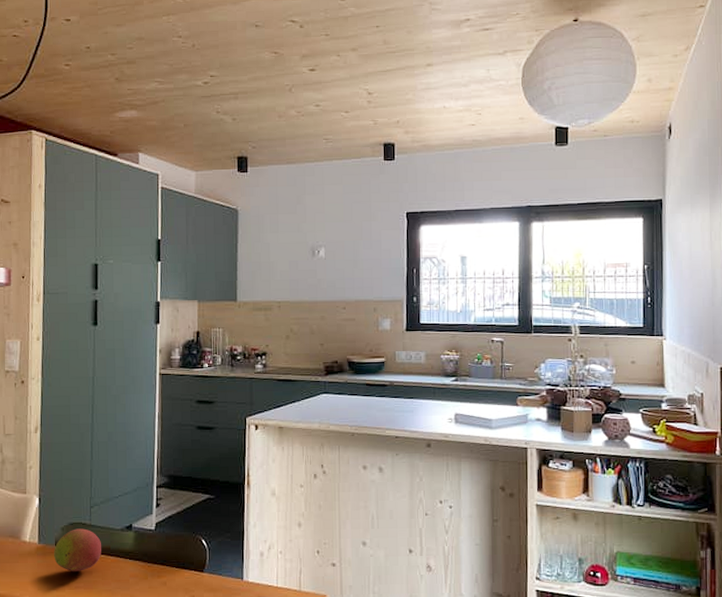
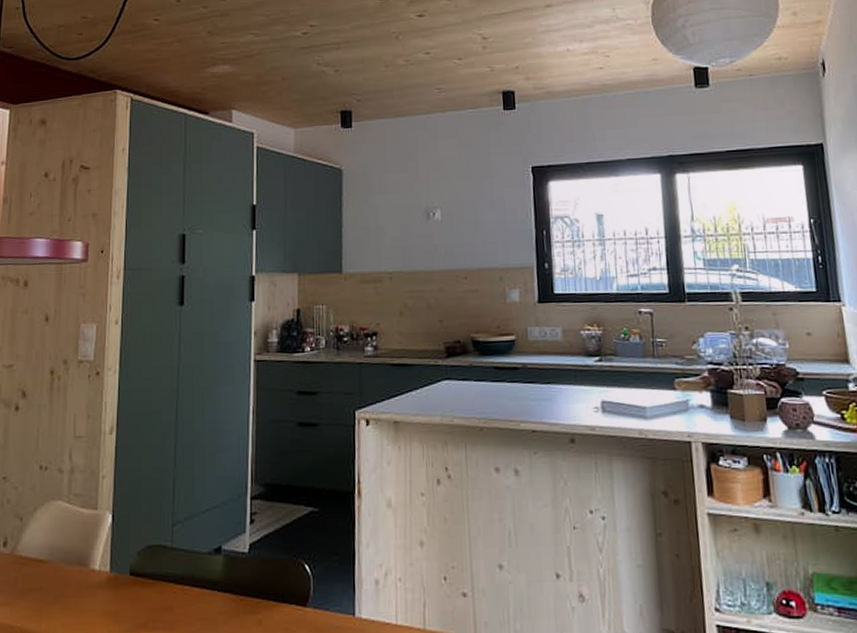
fruit: present [54,528,101,571] -> none [128,552,184,608]

